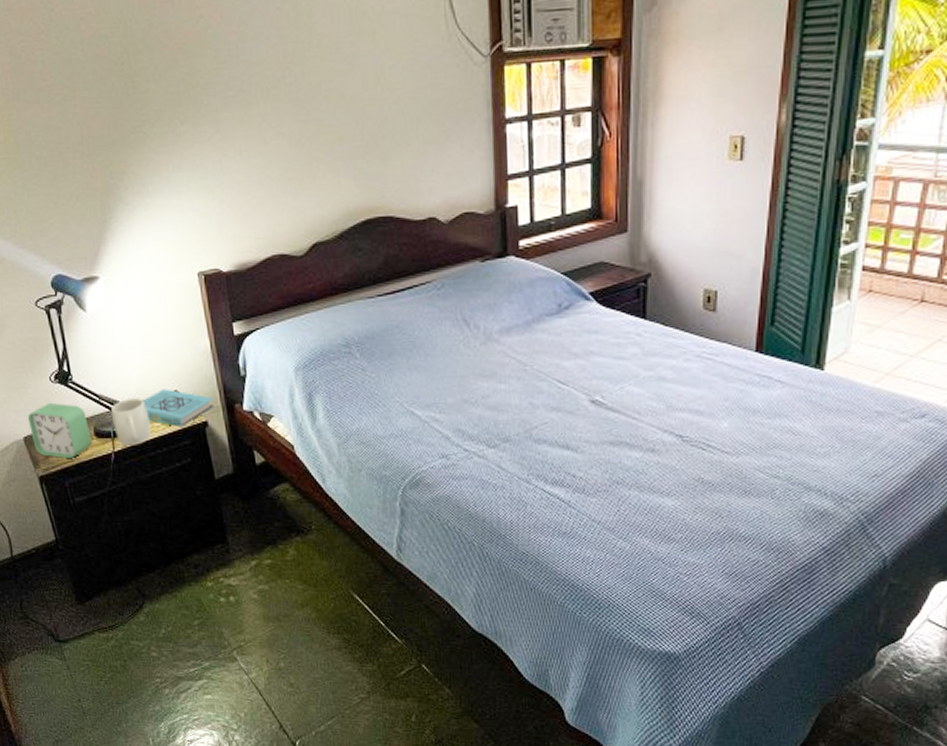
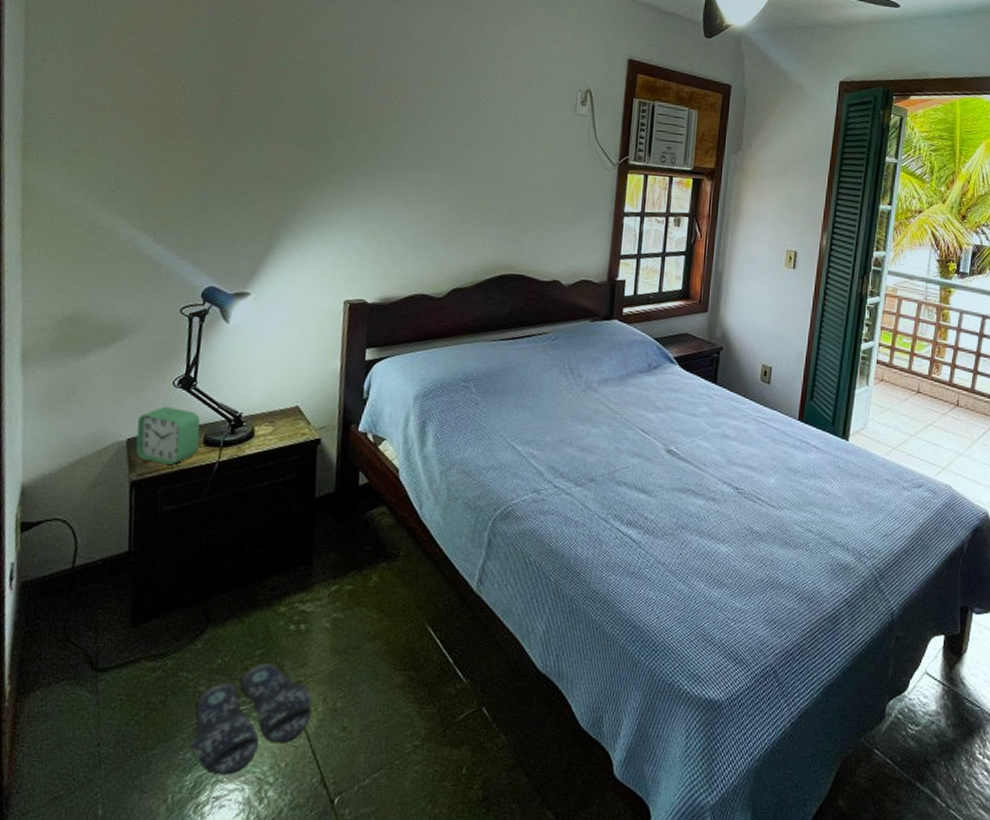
mug: present [111,398,153,447] -> none [225,410,265,458]
book: present [143,389,214,428] -> none [261,403,332,443]
slippers: none [153,631,258,723] -> present [190,663,312,775]

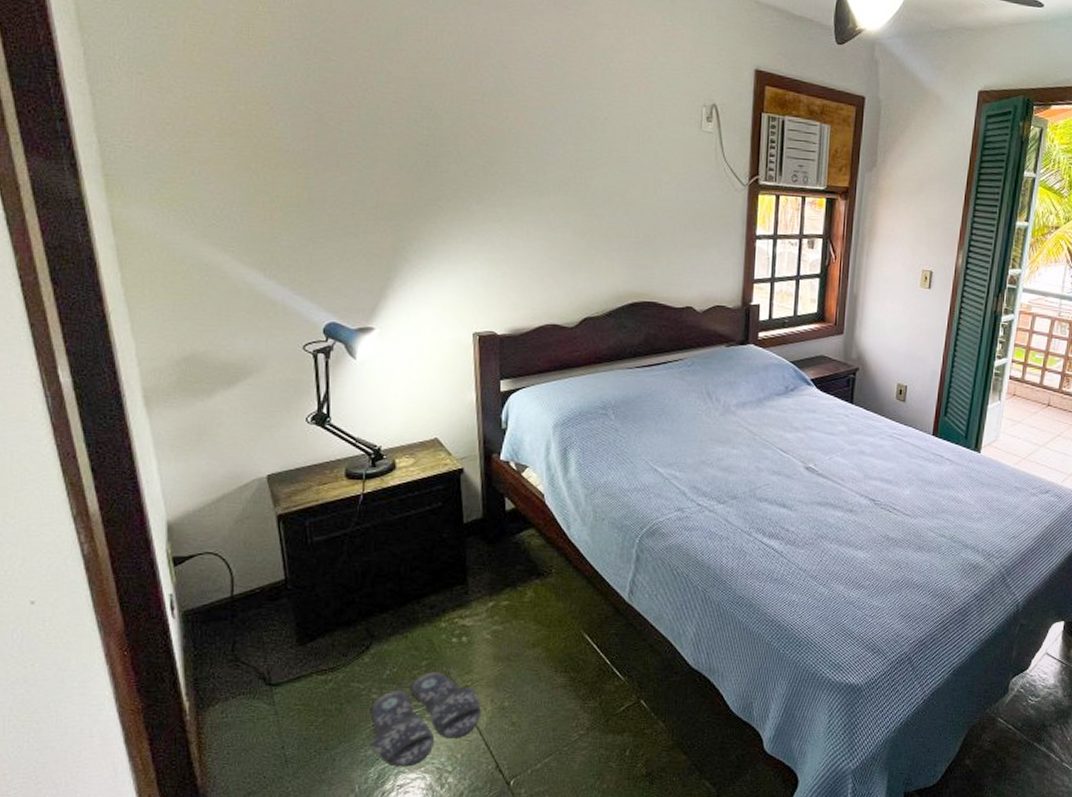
alarm clock: present [136,407,201,465] -> none [274,443,341,498]

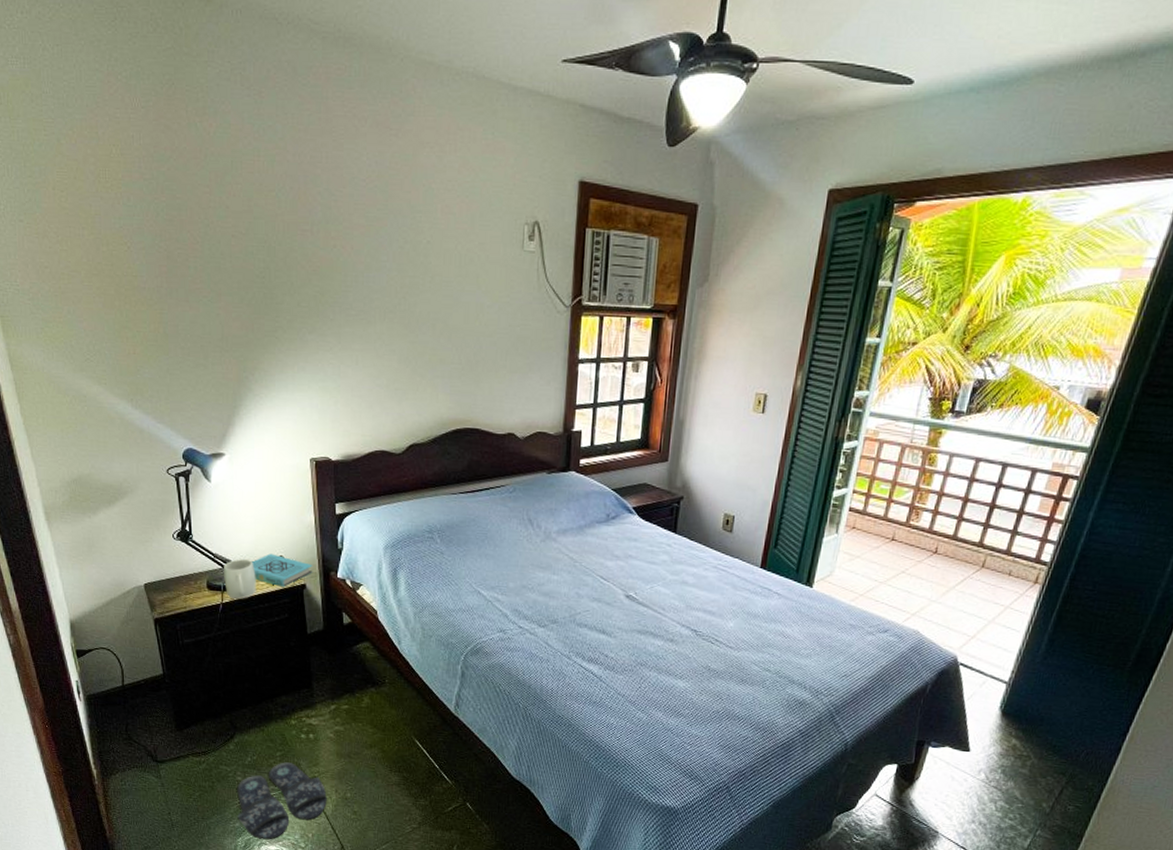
mug: none [366,443,406,489] -> present [224,559,257,600]
book: none [401,436,472,473] -> present [252,553,313,588]

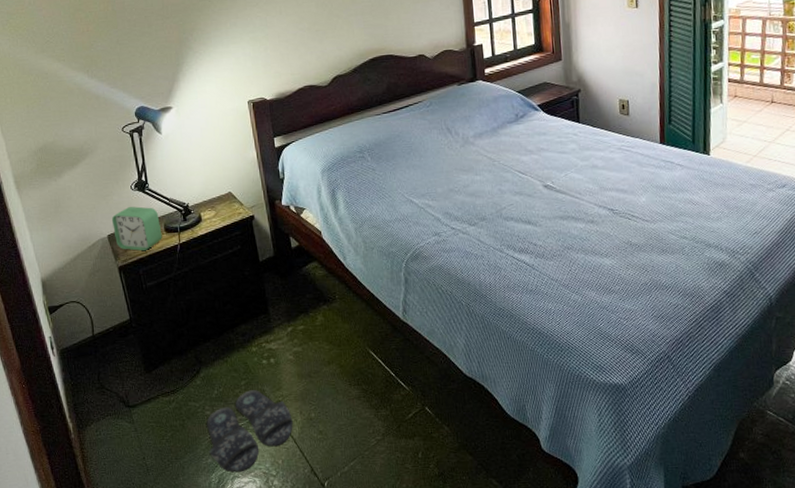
alarm clock: none [149,557,204,605] -> present [111,206,163,251]
mug: present [224,559,257,600] -> none [179,200,211,239]
book: present [252,553,313,588] -> none [204,191,259,222]

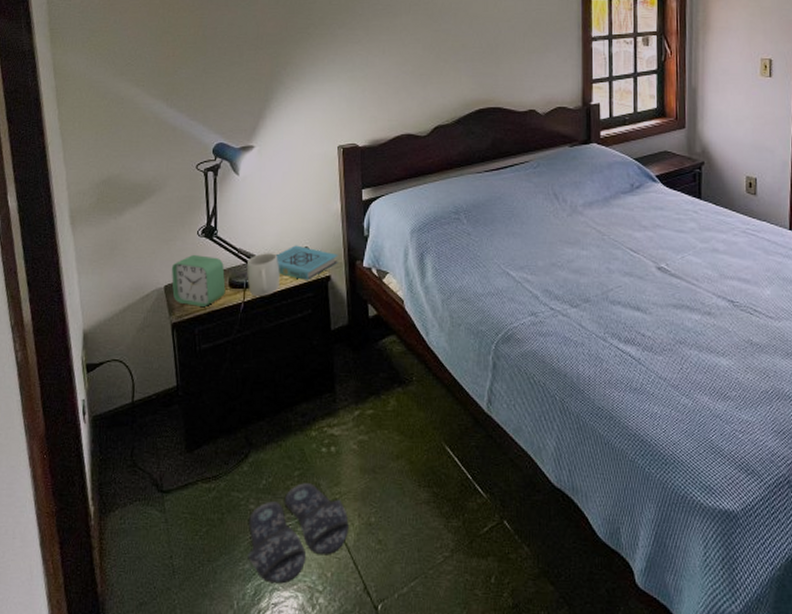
mug: none [179,200,211,239] -> present [247,253,281,297]
book: none [204,191,259,222] -> present [276,245,338,281]

